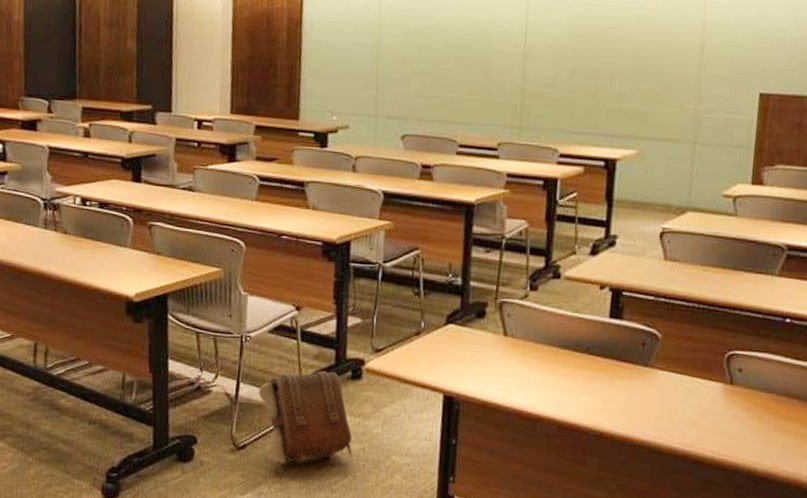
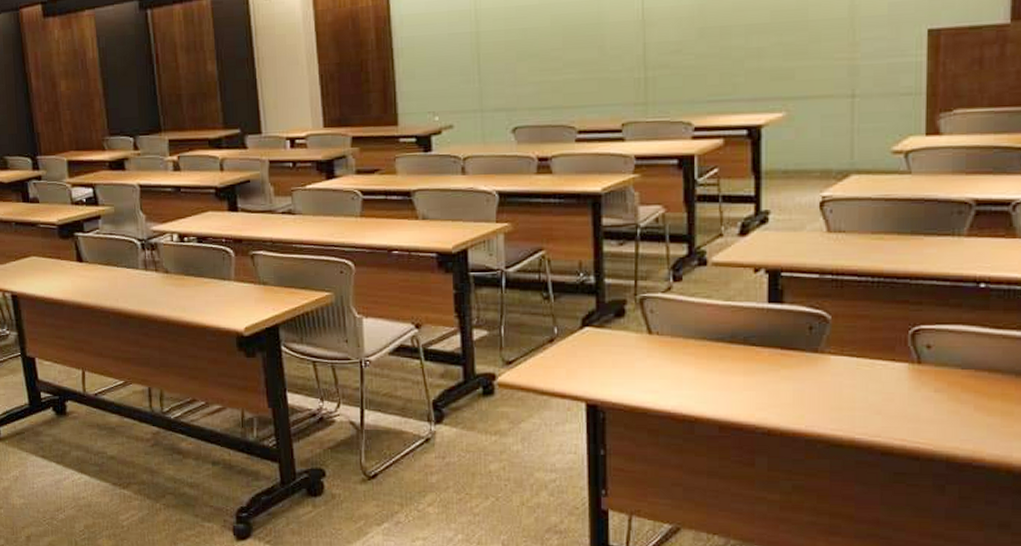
pouch: present [258,370,352,464] -> none [385,389,492,491]

